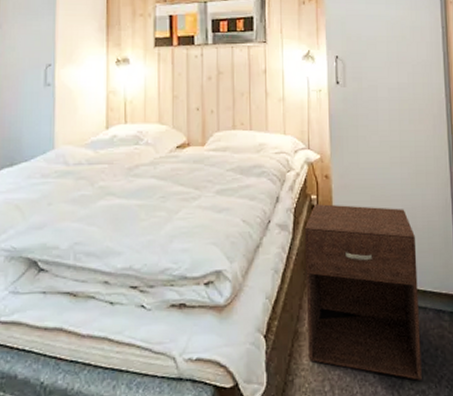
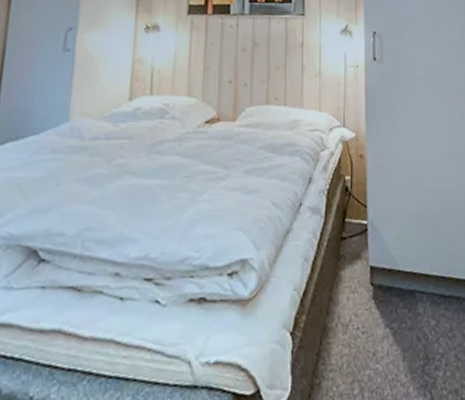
nightstand: present [304,204,422,380] -> none [337,185,455,378]

